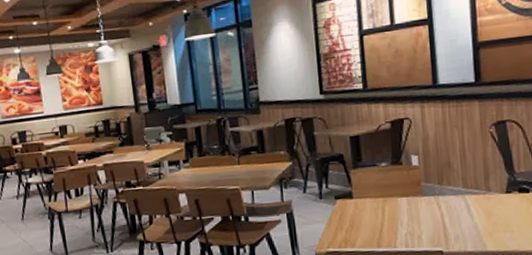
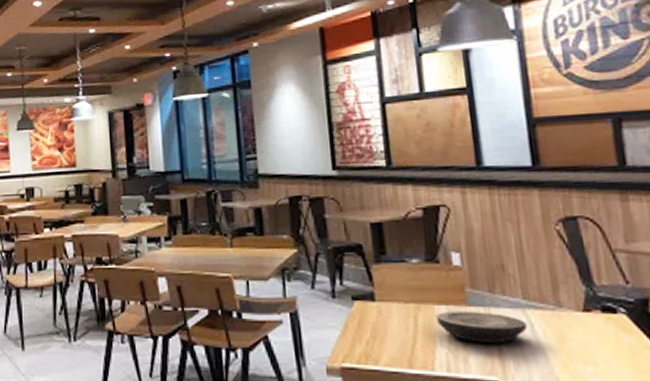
plate: none [398,199,465,224] -> present [436,310,527,344]

